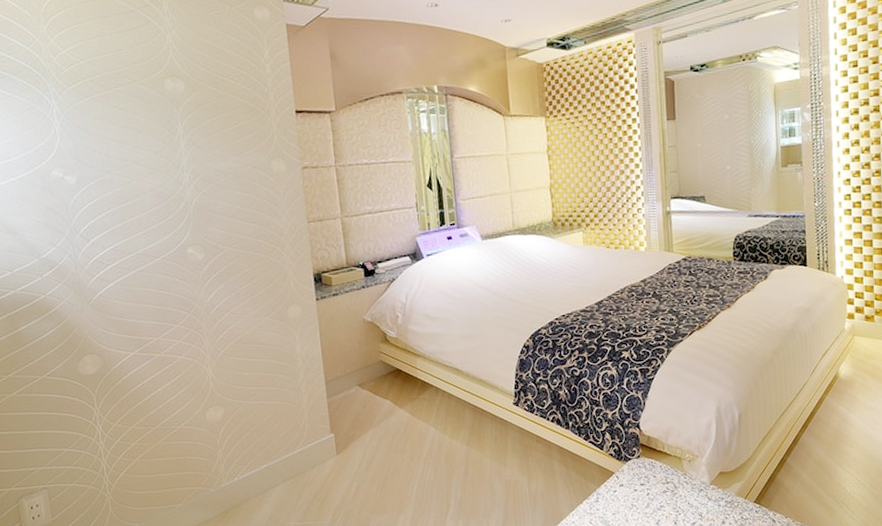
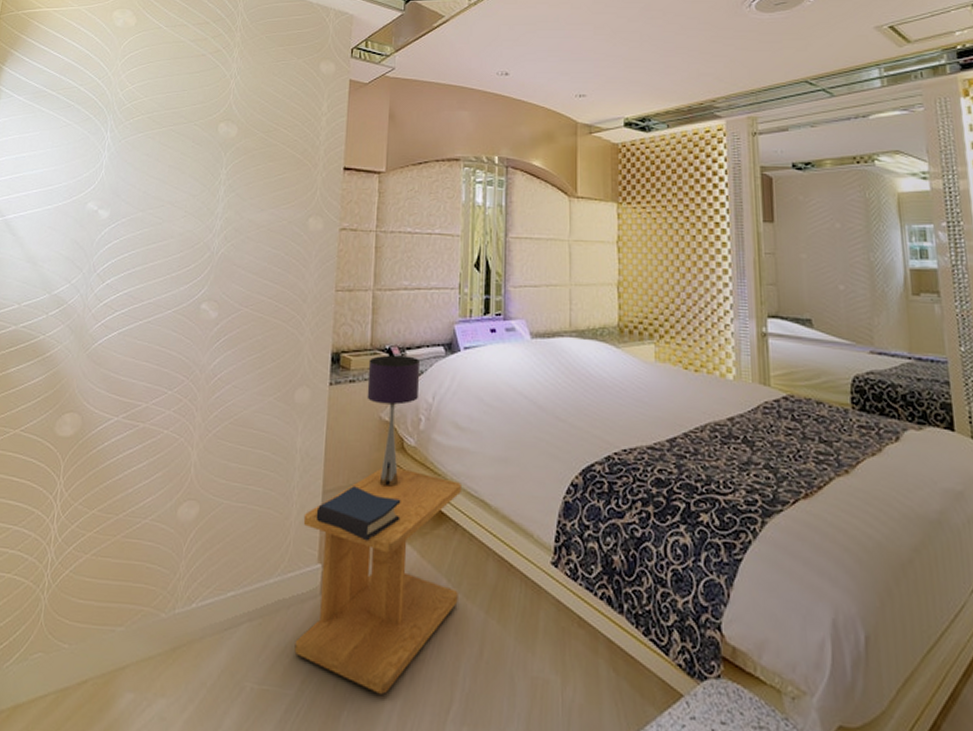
side table: none [313,354,445,511] -> present [294,467,461,694]
hardback book: none [322,374,392,412] -> present [316,486,401,541]
table lamp: none [347,268,394,370] -> present [367,355,421,487]

